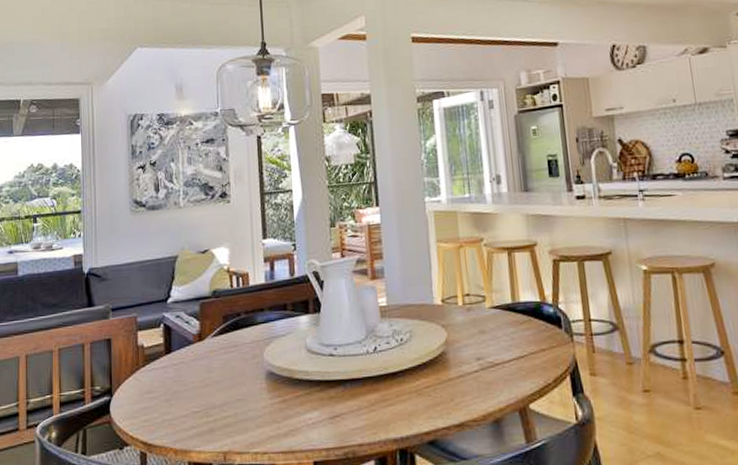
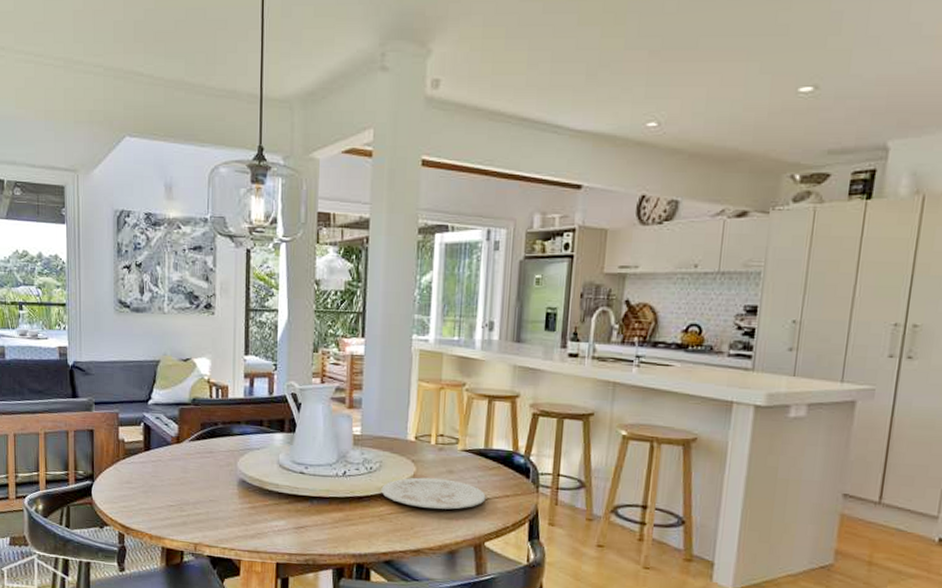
plate: none [414,340,523,376] -> present [381,477,486,510]

